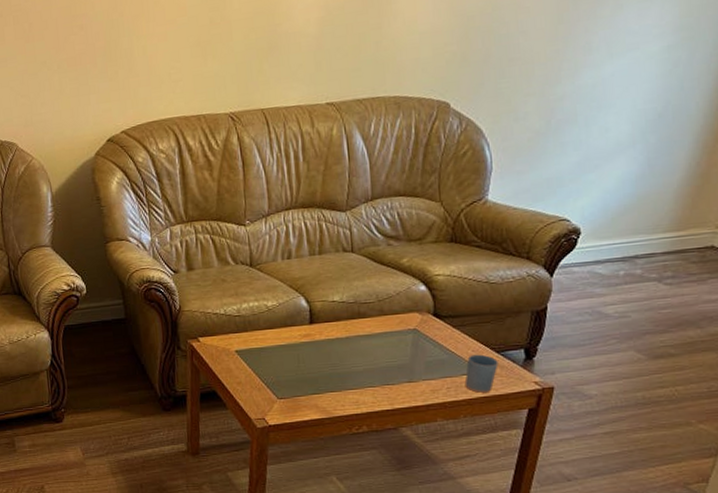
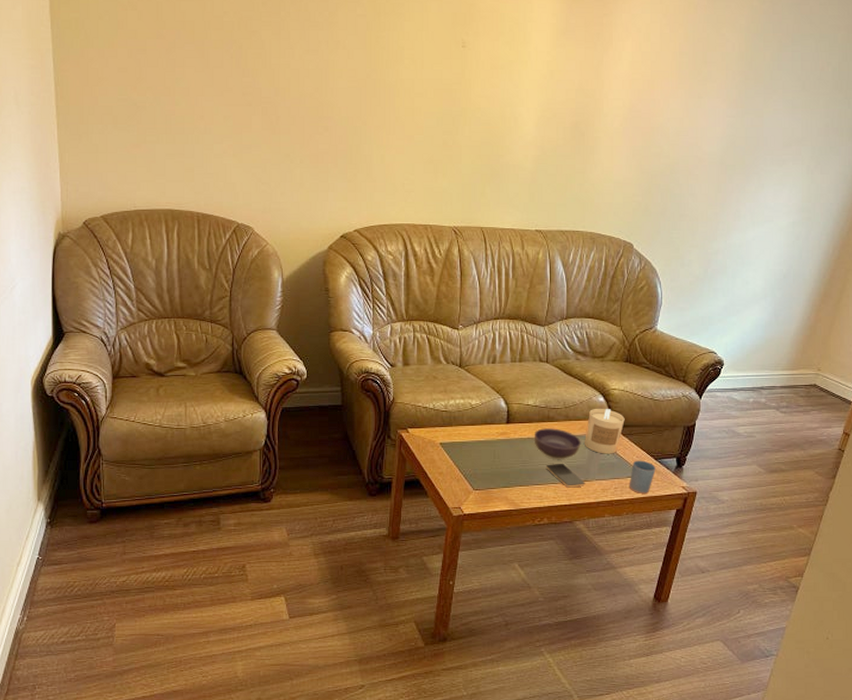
bowl: none [343,325,401,360] -> present [534,428,581,459]
smartphone: none [360,364,411,391] -> present [545,464,586,488]
candle: none [405,298,454,351] -> present [585,408,625,454]

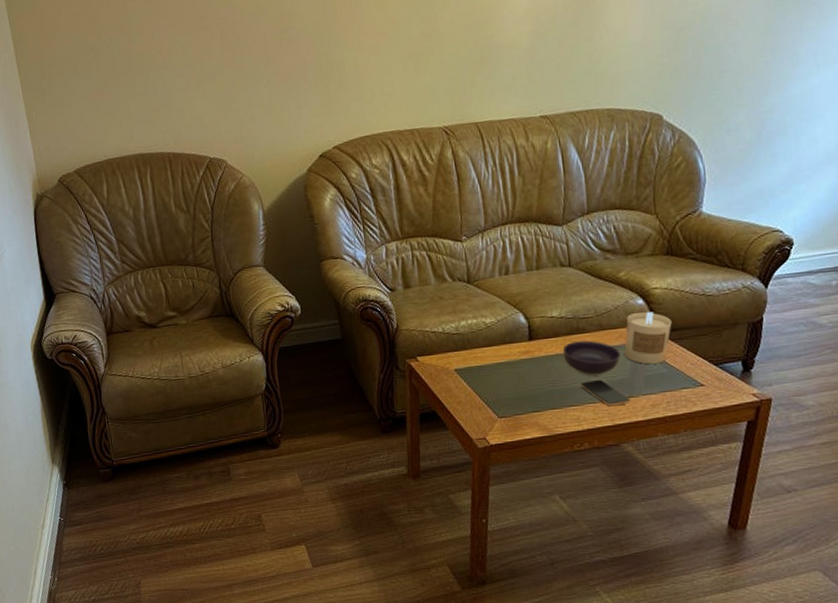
mug: present [629,460,656,493] -> none [684,367,717,406]

